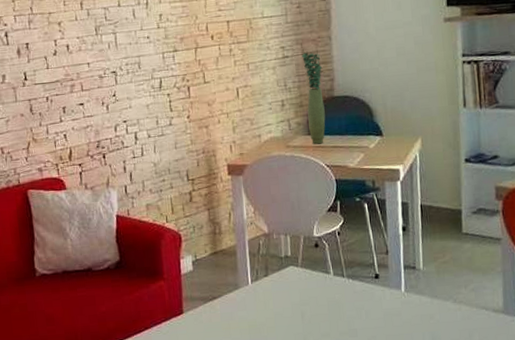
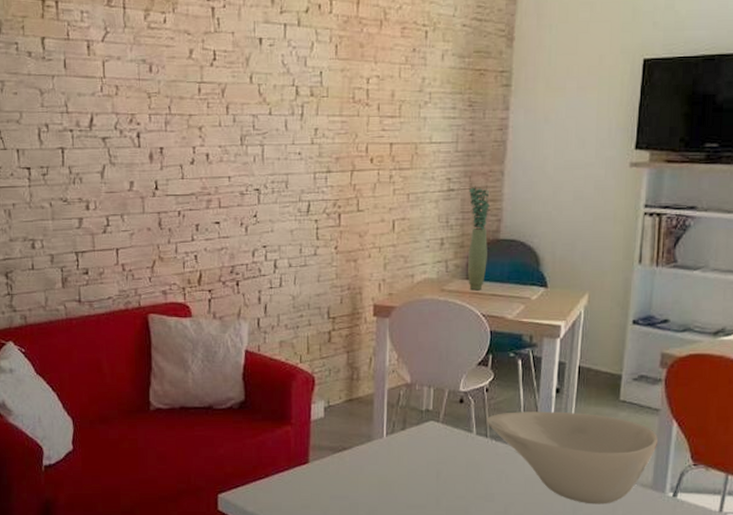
bowl: none [341,247,503,332] -> present [486,411,658,504]

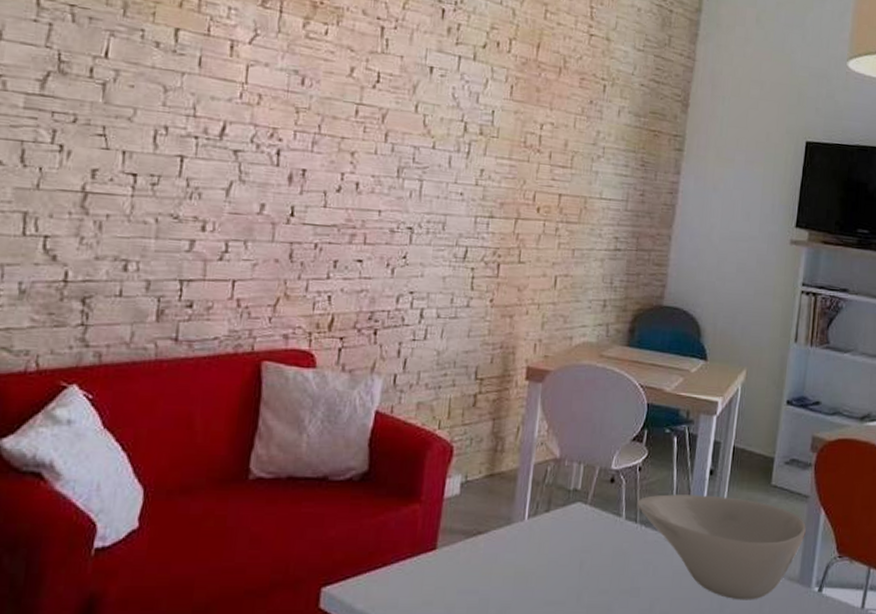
vase: present [468,183,491,291] -> none [628,245,656,359]

